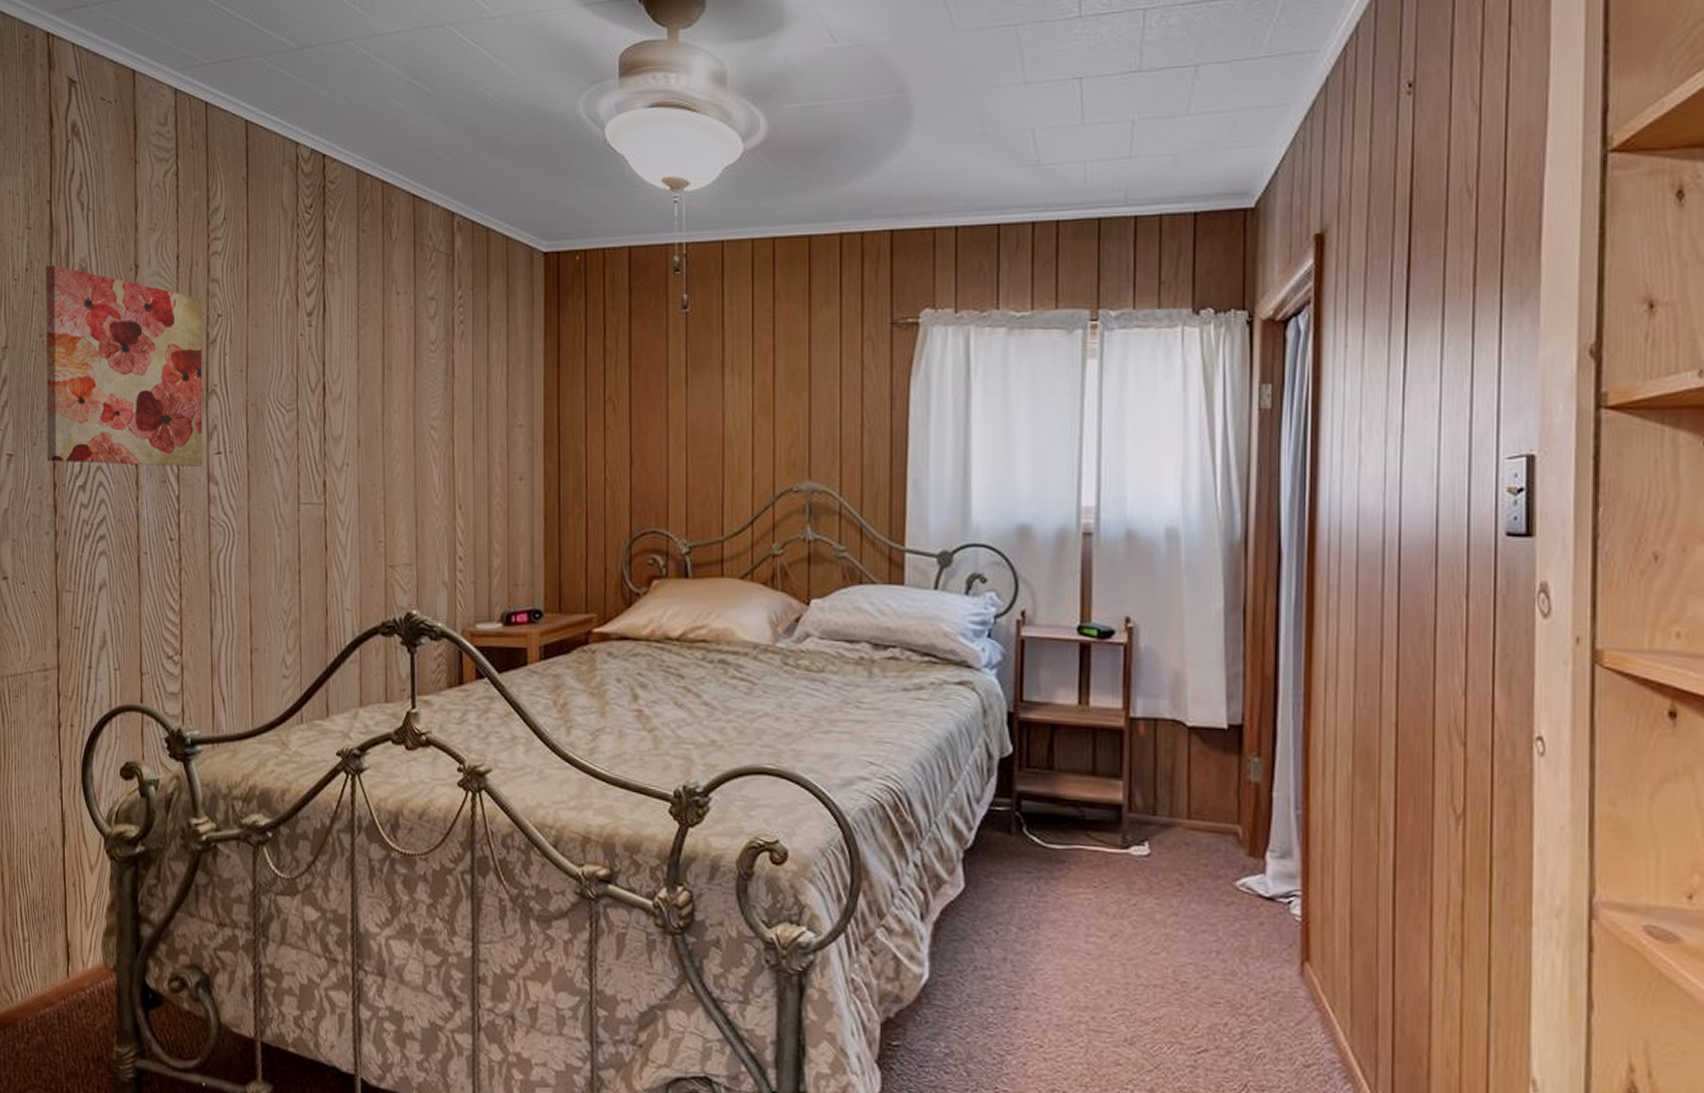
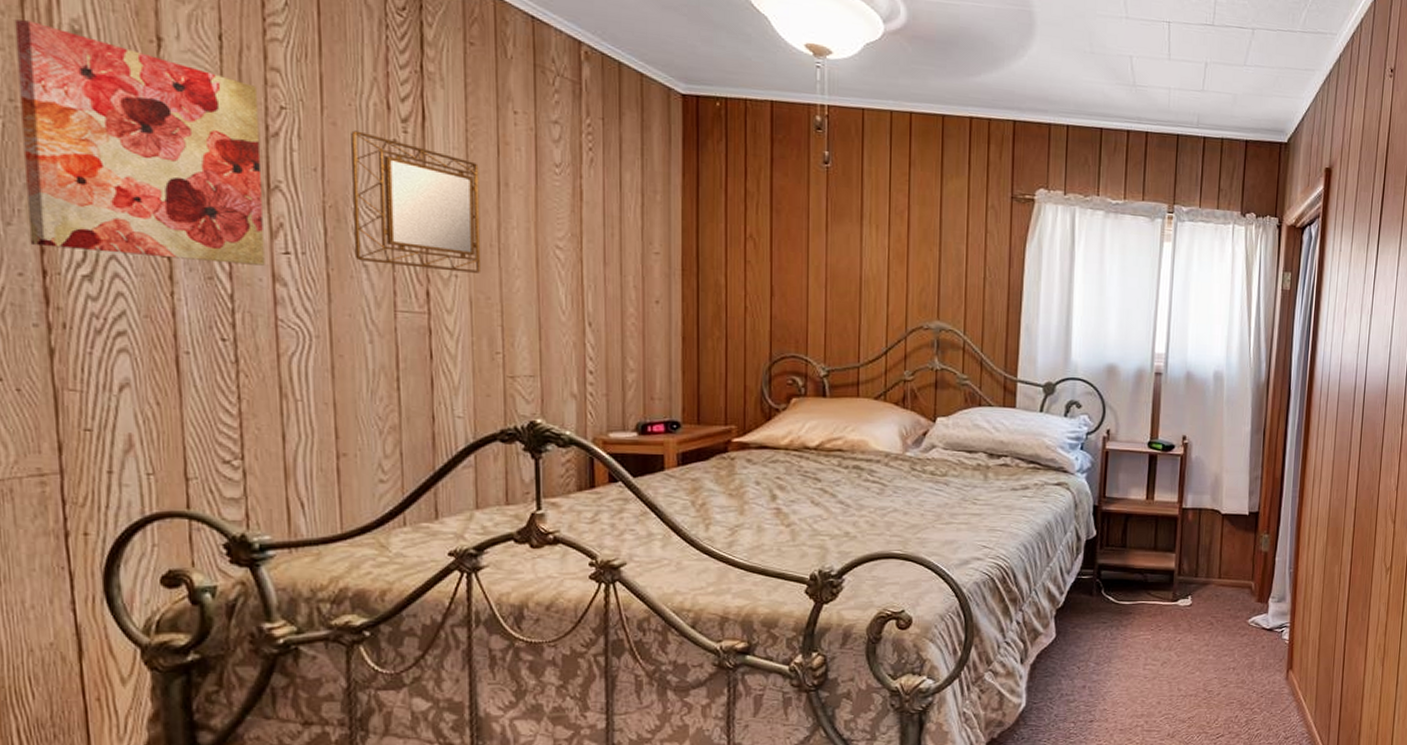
home mirror: none [268,329,368,460] -> present [351,130,482,273]

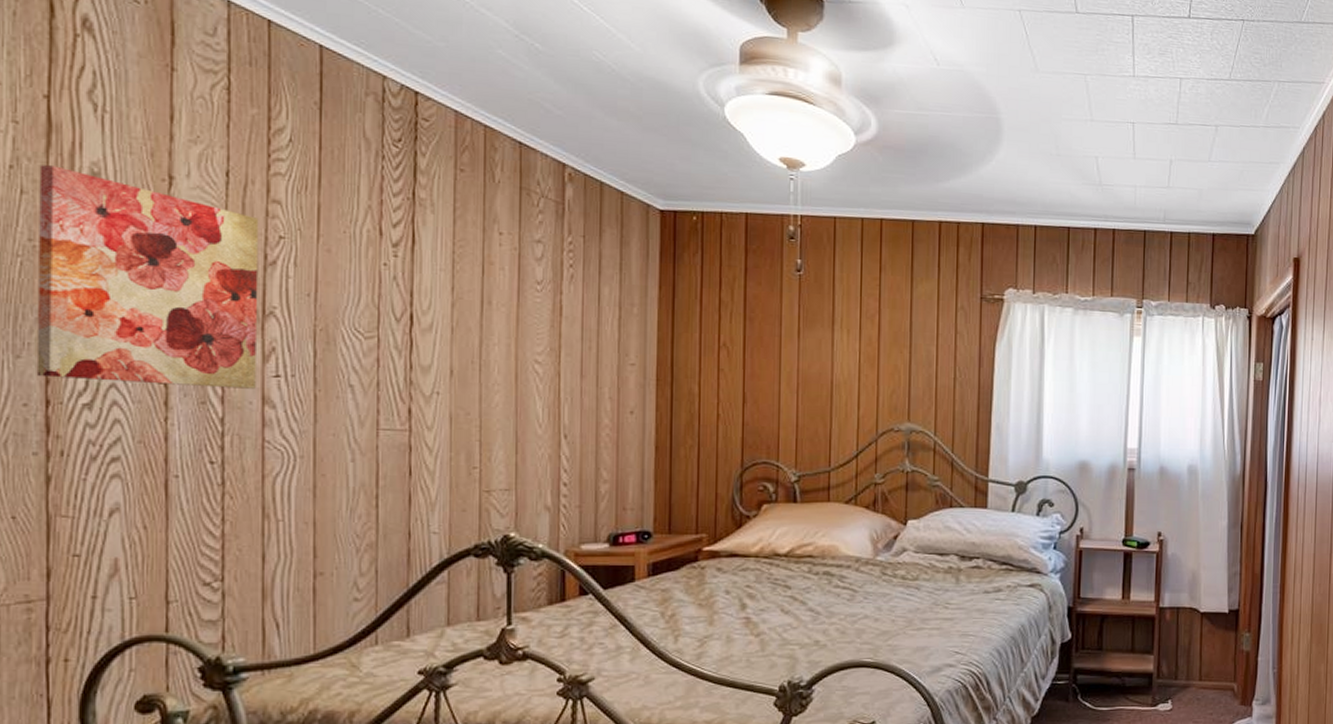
home mirror: present [351,130,482,273] -> none [341,256,464,390]

